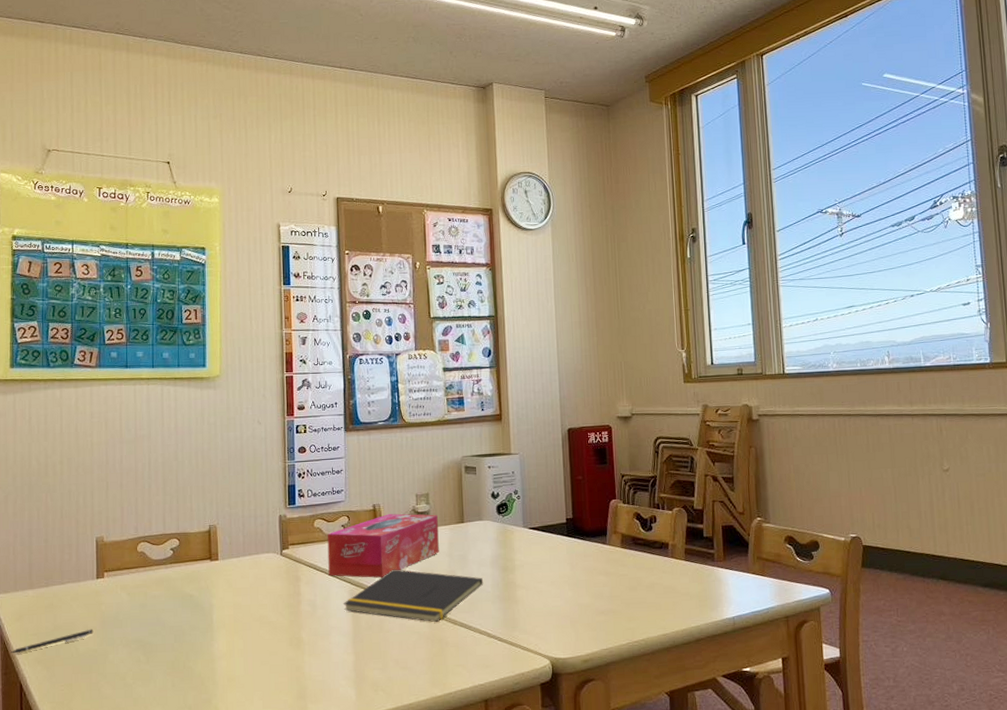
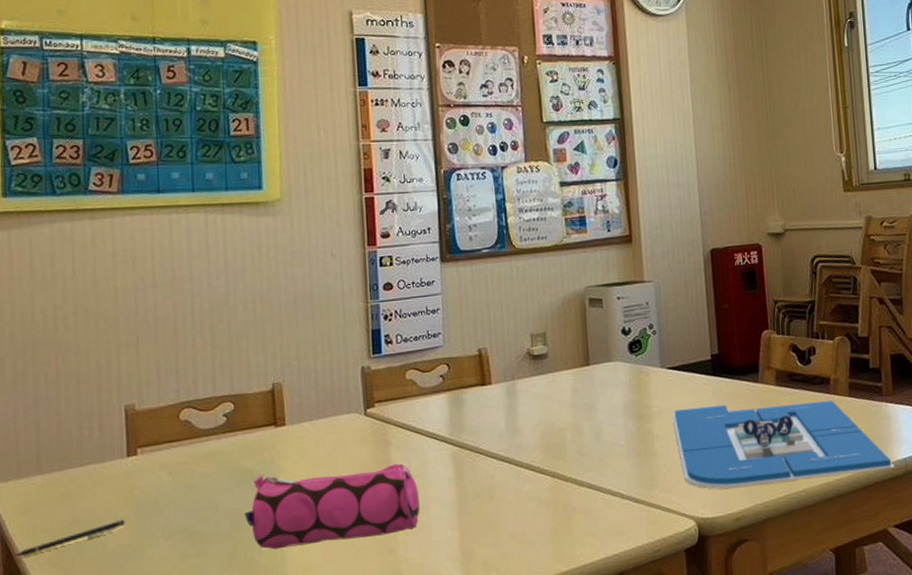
pencil case: none [185,596,322,661] -> present [244,463,420,550]
tissue box: present [327,513,439,578] -> none [422,357,561,437]
notepad: present [343,569,484,623] -> none [444,424,615,486]
board game: none [532,562,724,635] -> present [672,400,895,490]

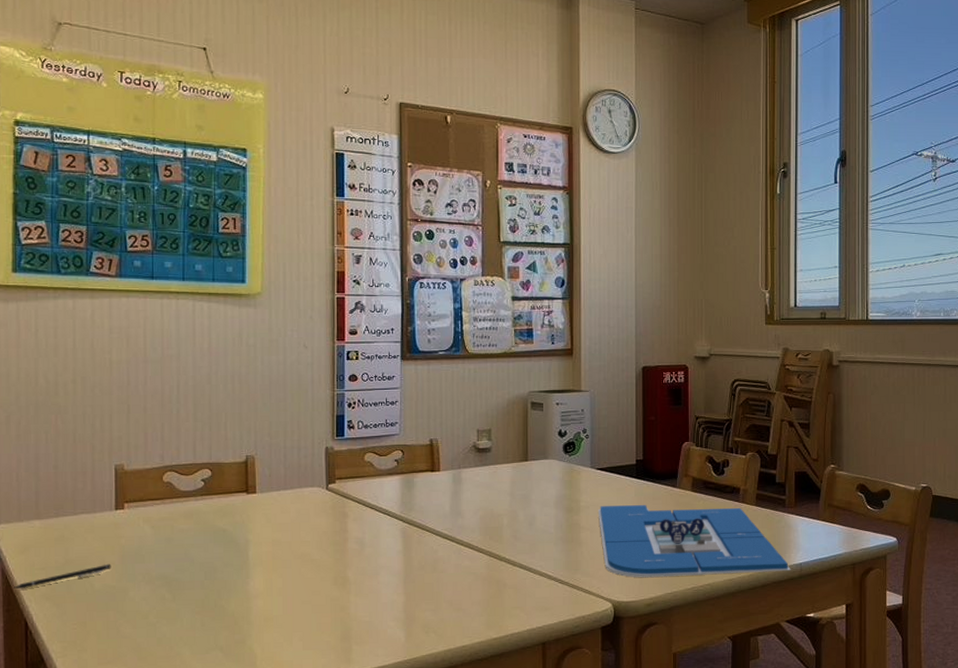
pencil case: present [244,463,420,550] -> none [216,533,370,600]

